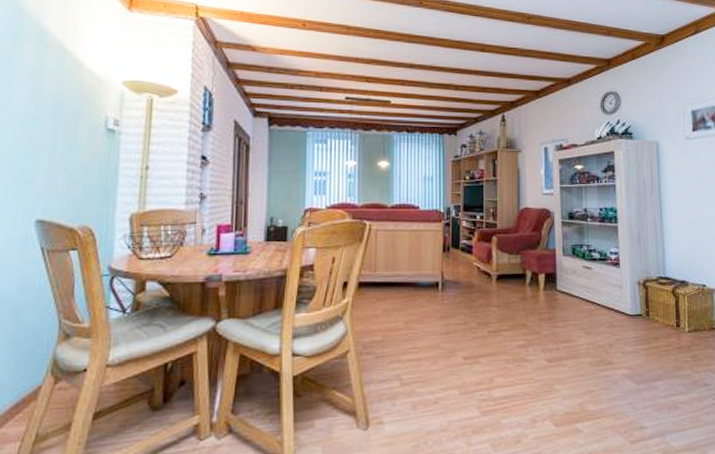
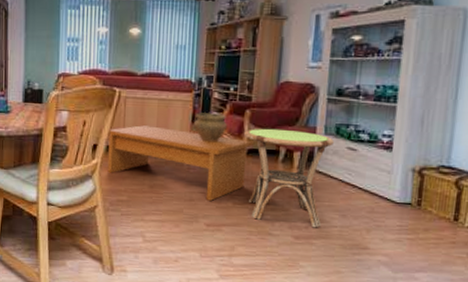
coffee table: none [359,258,501,332] -> present [107,125,252,201]
ceramic pot: none [445,240,478,271] -> present [194,112,228,142]
side table: none [493,253,572,349] -> present [244,128,334,228]

